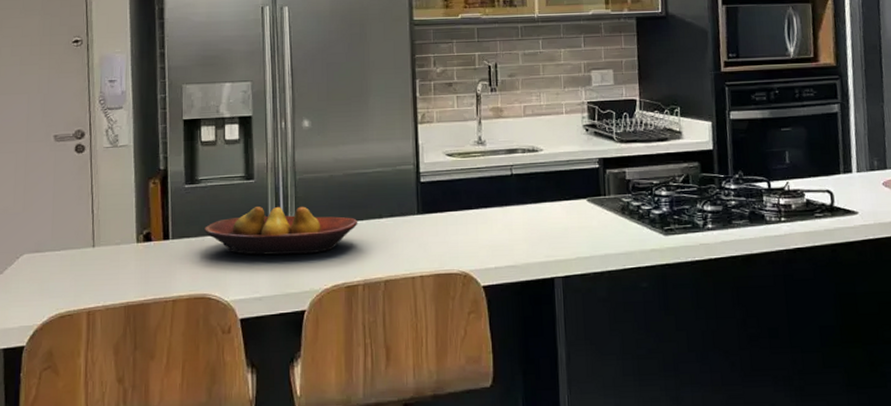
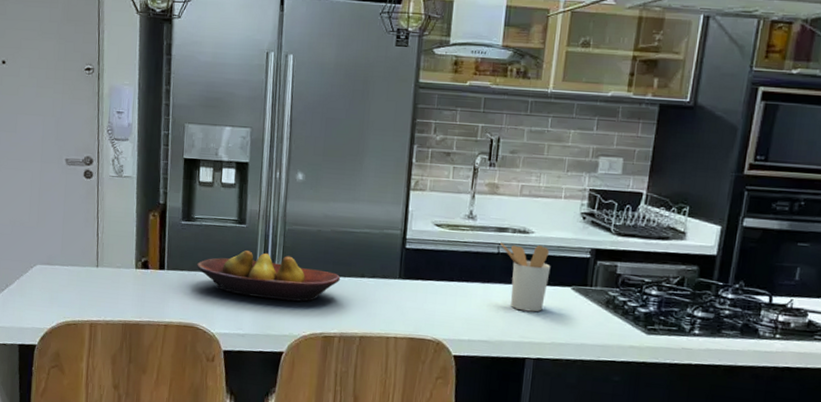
utensil holder: none [512,162,564,230] -> present [500,242,551,312]

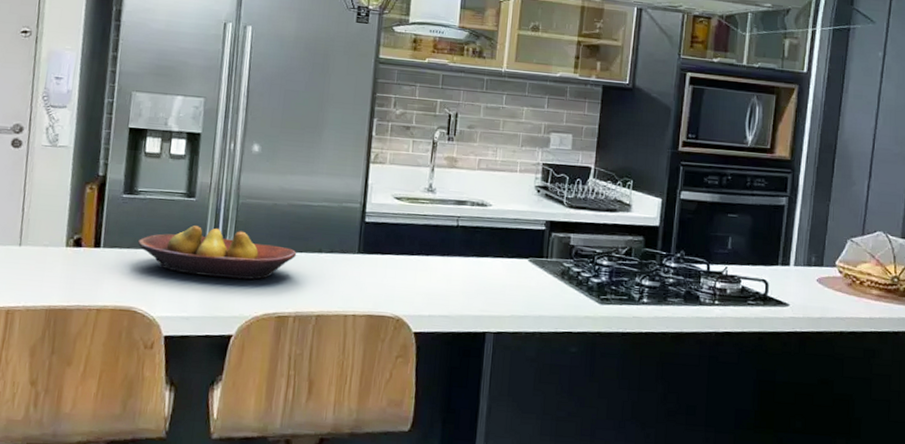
utensil holder: present [500,242,551,312] -> none [459,215,509,285]

